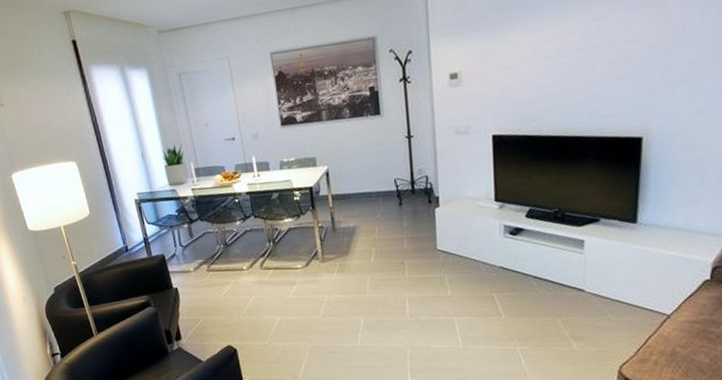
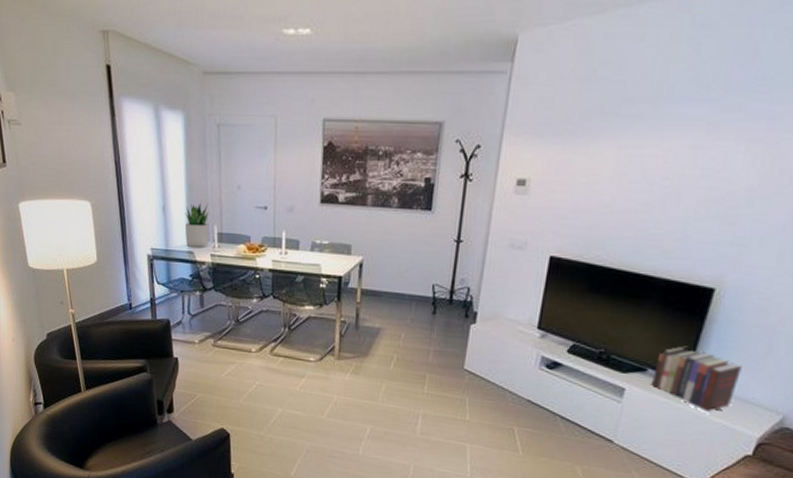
books: none [606,192,683,248] -> present [651,346,742,413]

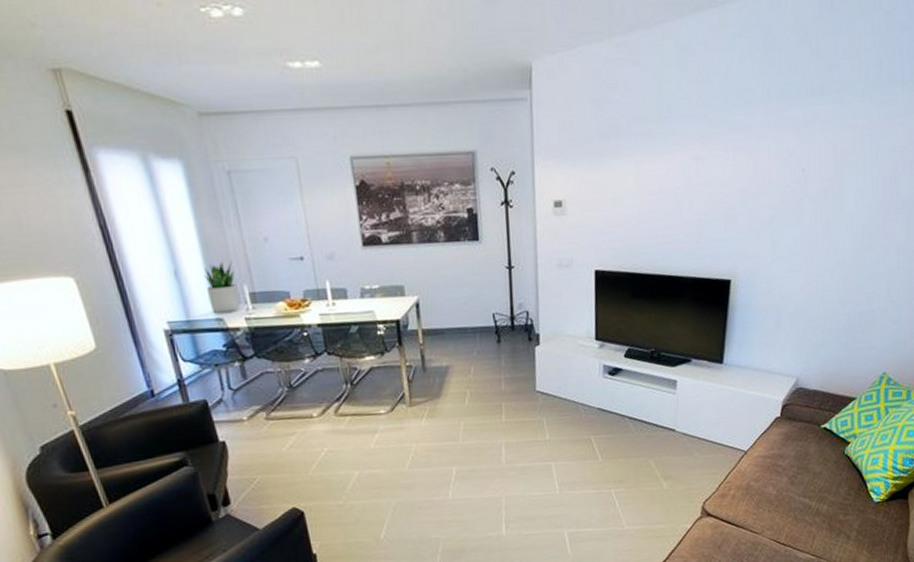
books: present [651,346,742,413] -> none [696,333,761,388]

